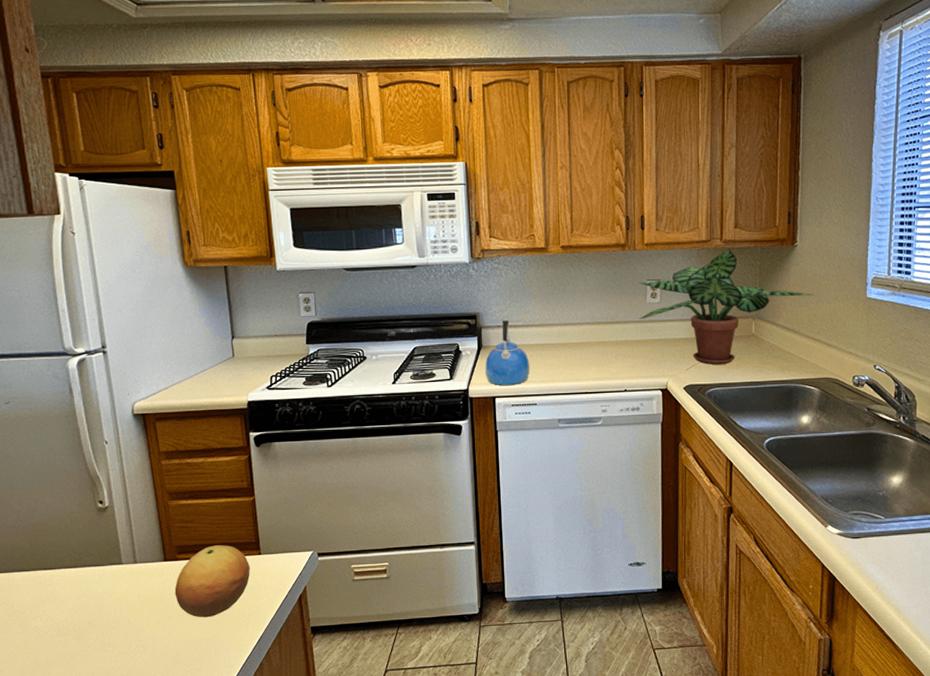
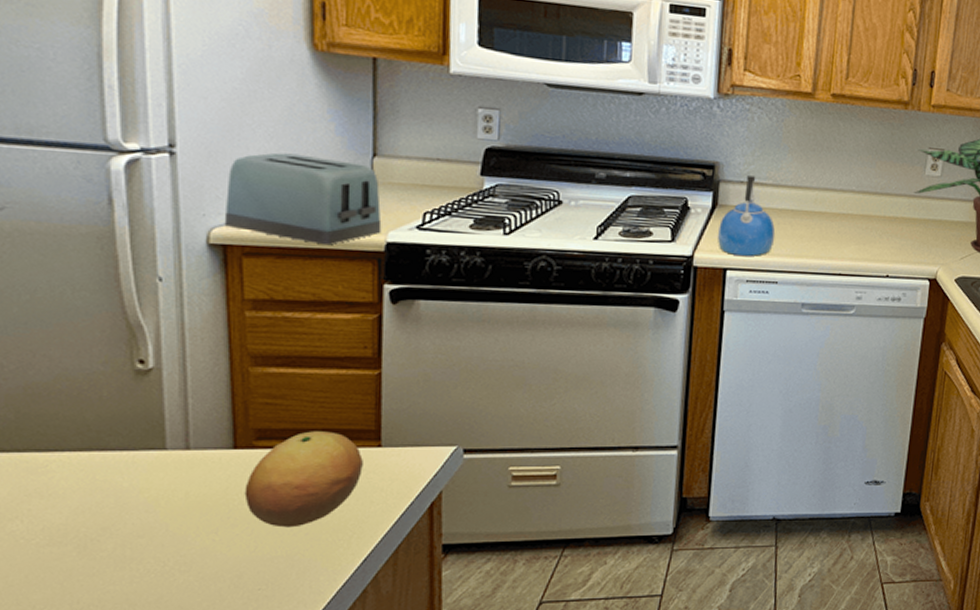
toaster: none [140,343,244,408] -> present [224,152,382,246]

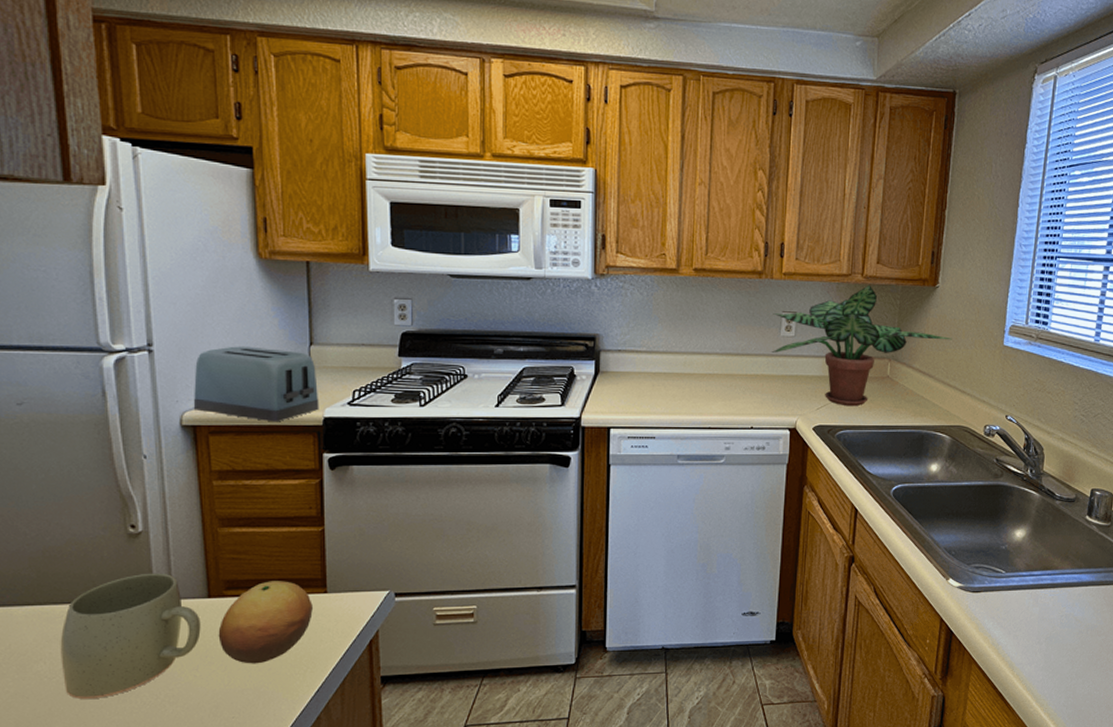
mug: none [42,417,223,566] -> present [60,573,201,700]
kettle: present [717,176,776,256] -> none [600,345,651,415]

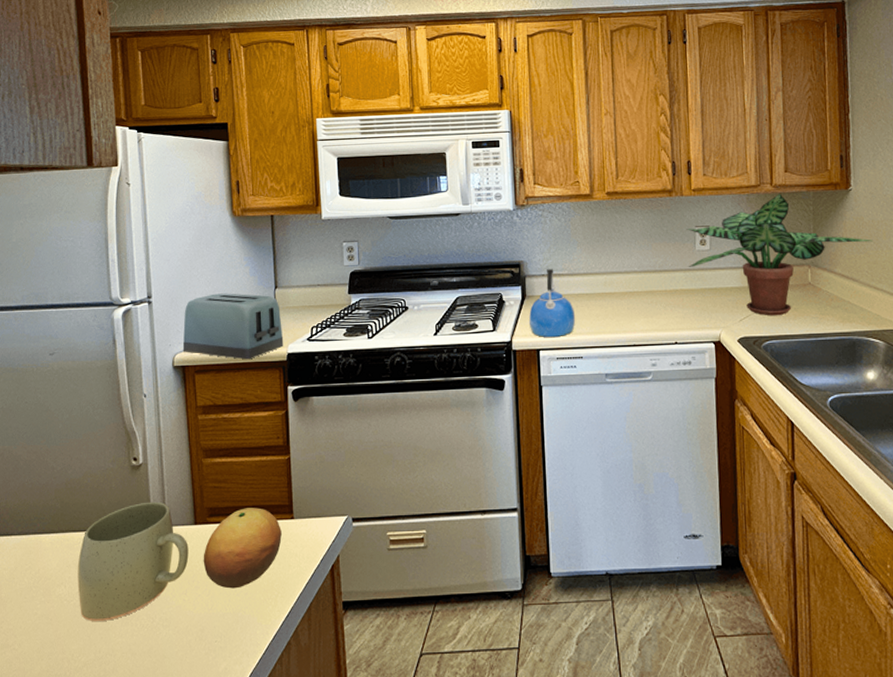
kettle: none [600,345,651,415] -> present [528,269,576,337]

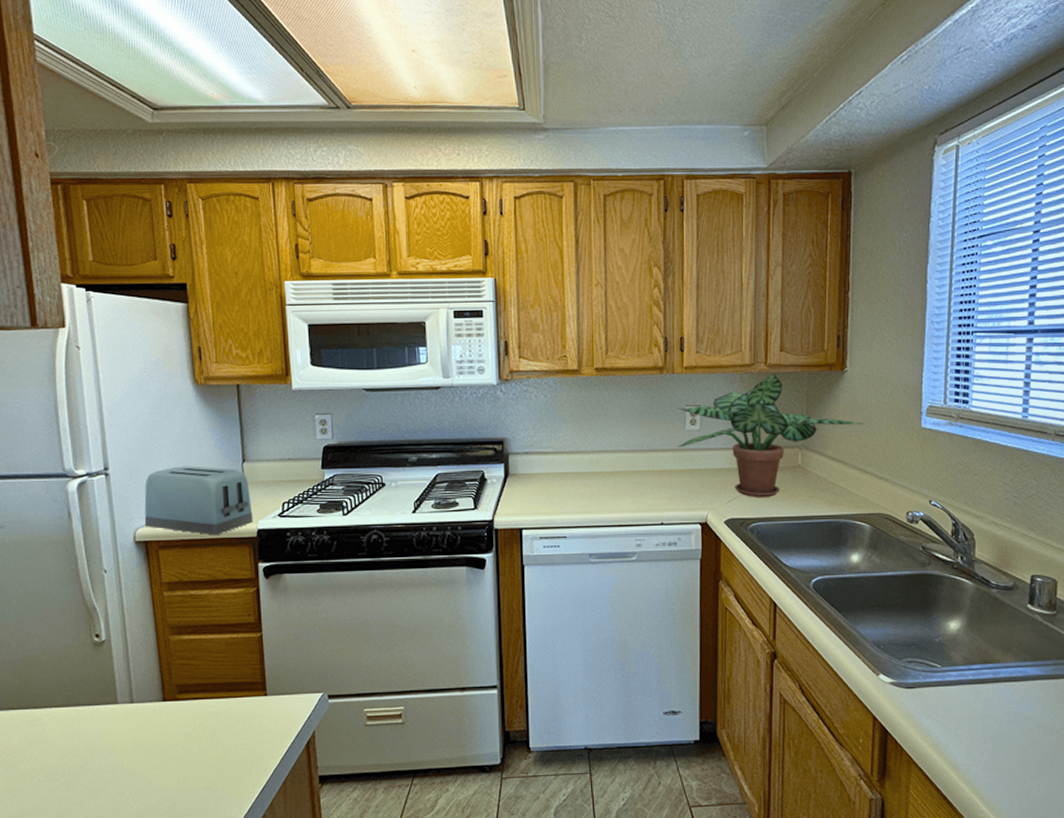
mug: present [77,501,189,622] -> none [40,678,158,797]
fruit: present [203,507,282,589] -> none [173,684,255,764]
kettle: present [528,269,576,337] -> none [511,447,560,516]

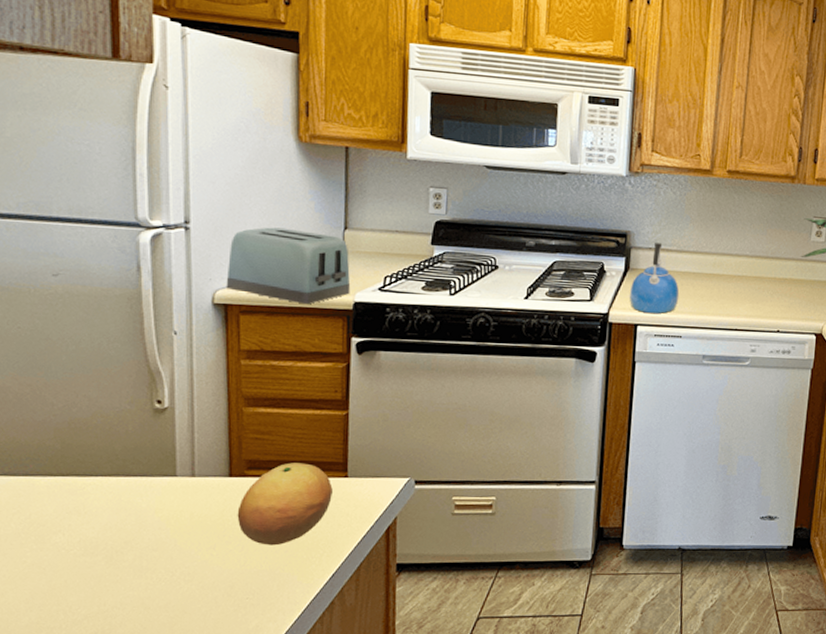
fruit: none [173,684,255,764] -> present [237,463,333,546]
kettle: none [511,447,560,516] -> present [629,243,680,313]

